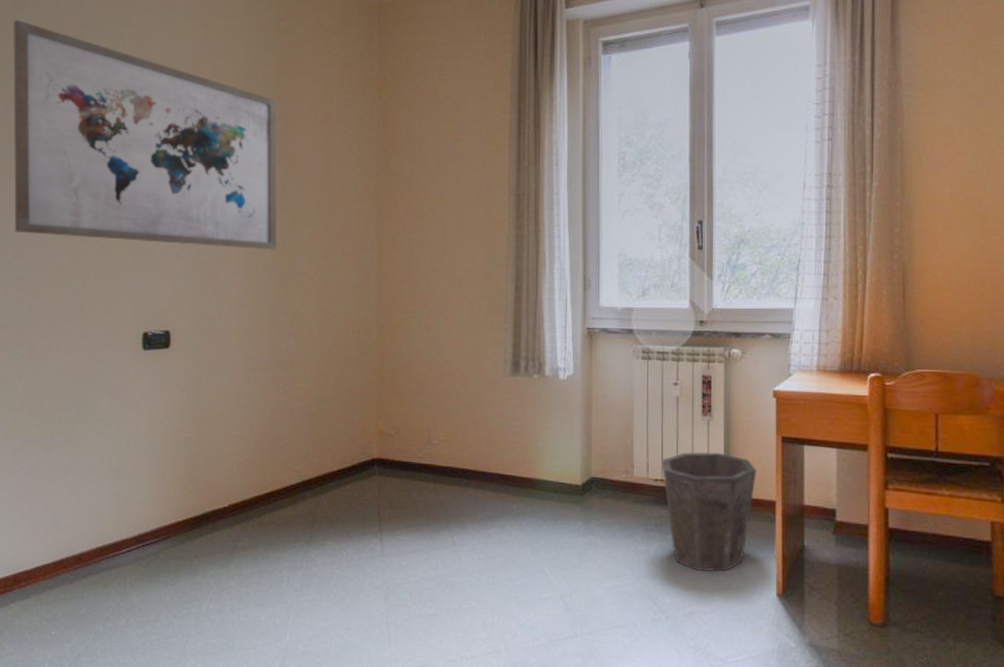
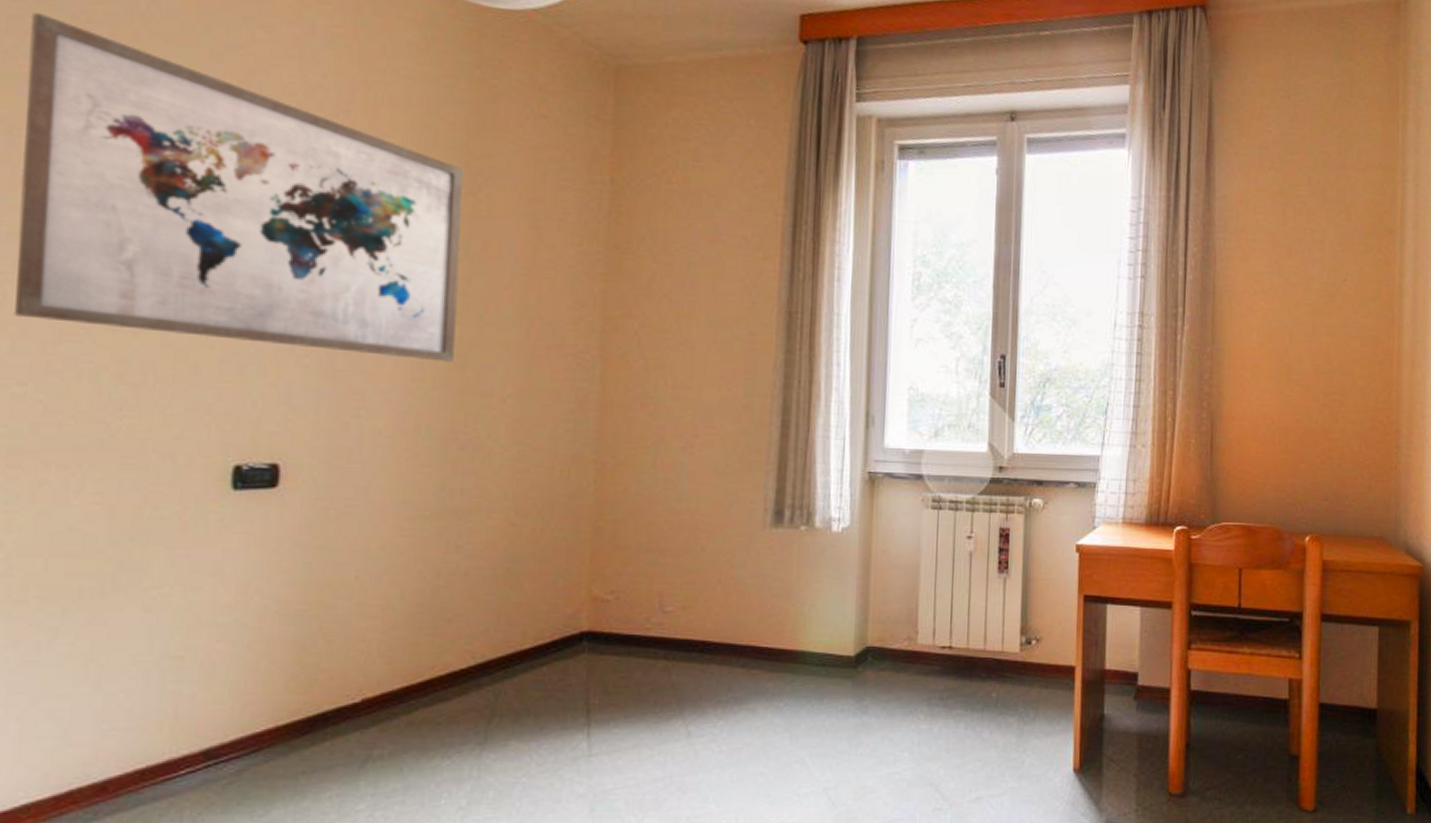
waste bin: present [661,452,756,572] -> none [950,613,1056,749]

